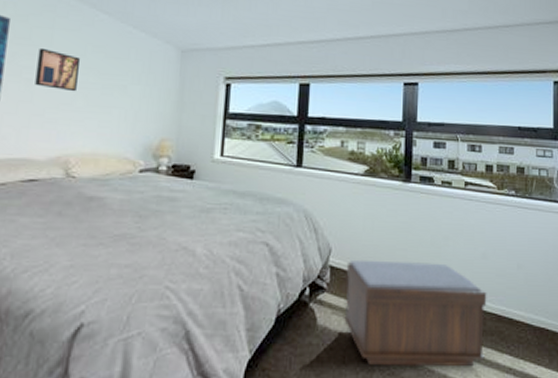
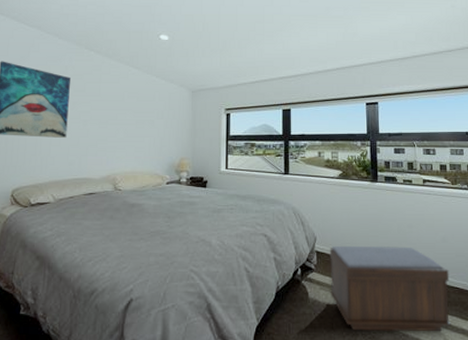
wall art: present [35,47,81,92] -> none [90,97,121,127]

